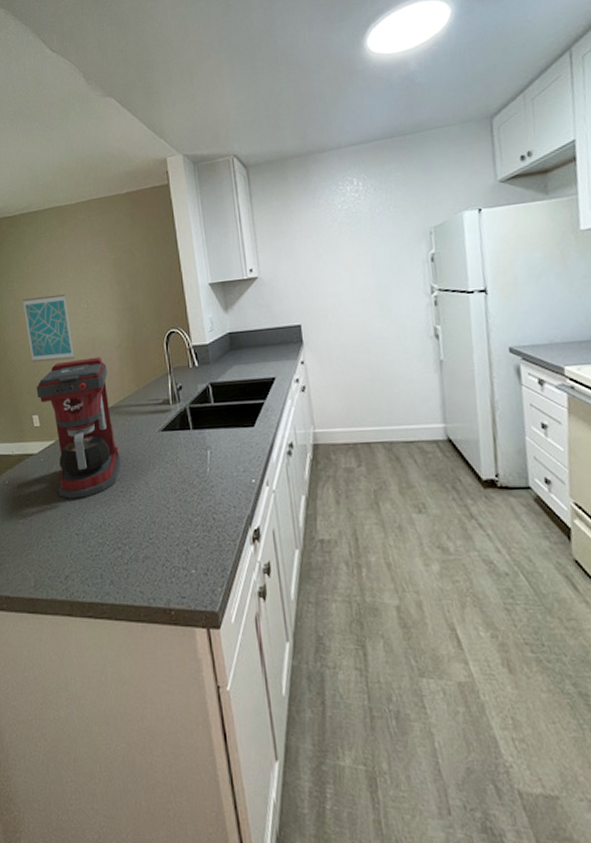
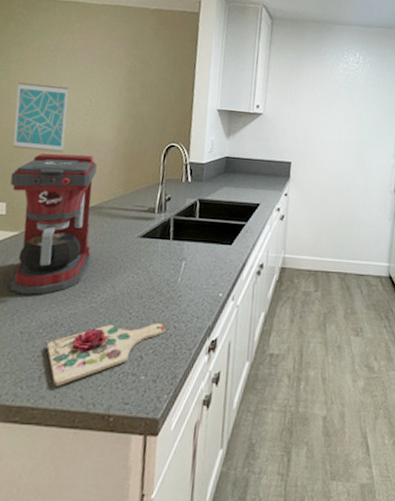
cutting board: none [101,515,205,582] -> present [47,322,165,386]

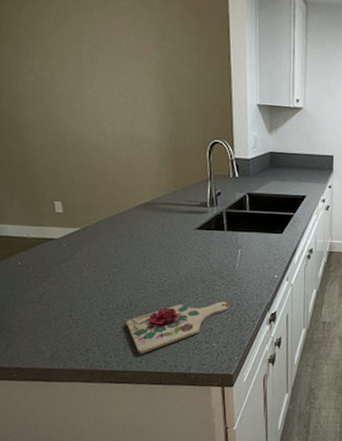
coffee maker: present [9,153,98,295] -> none [59,152,152,282]
wall art: present [13,83,69,153] -> none [46,79,108,152]

